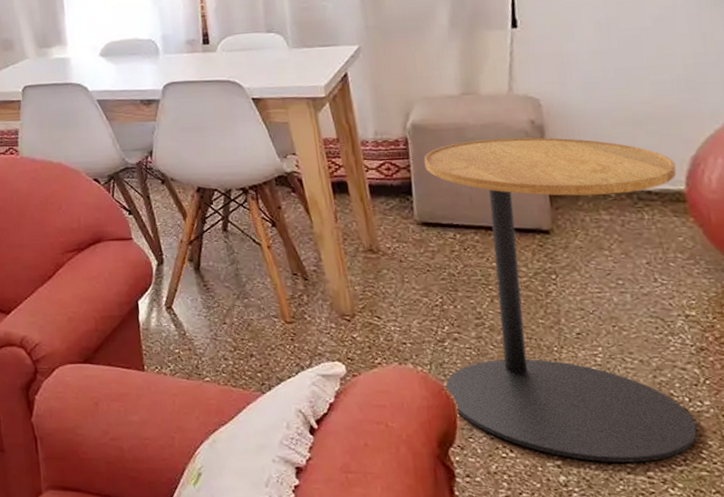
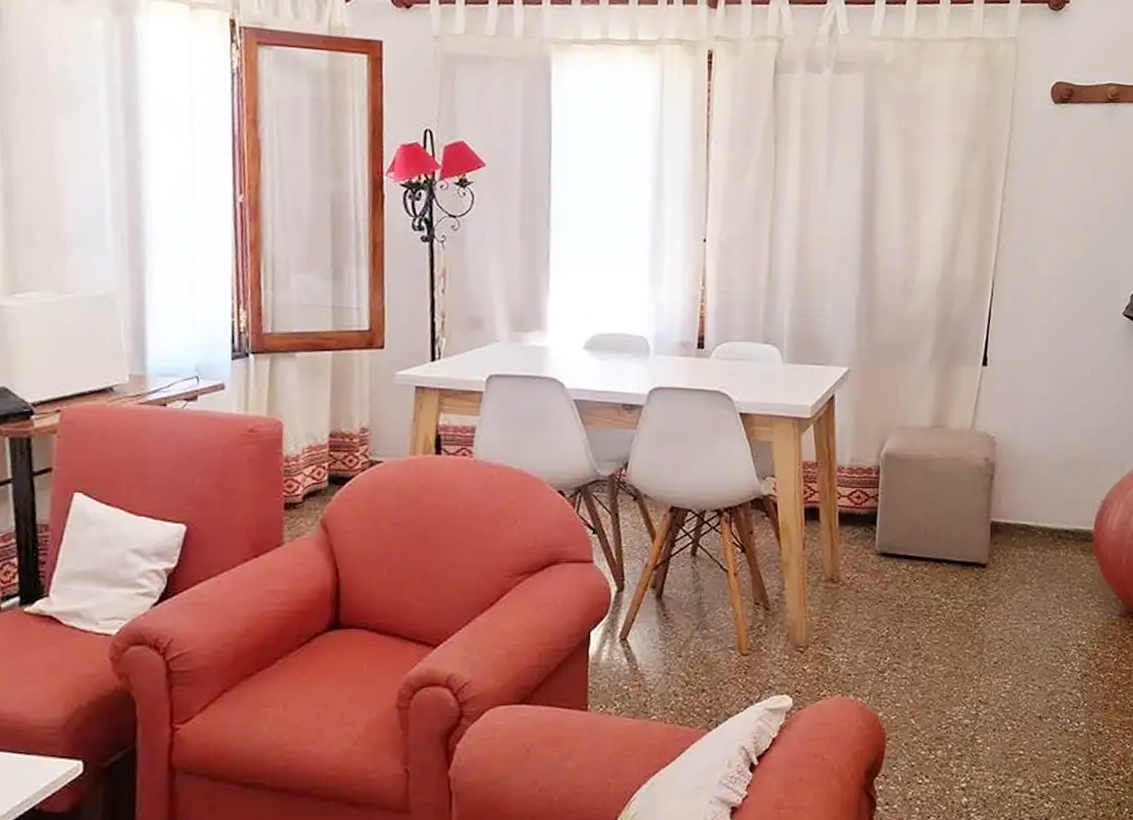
side table: present [423,137,698,463] -> none [880,473,1089,782]

